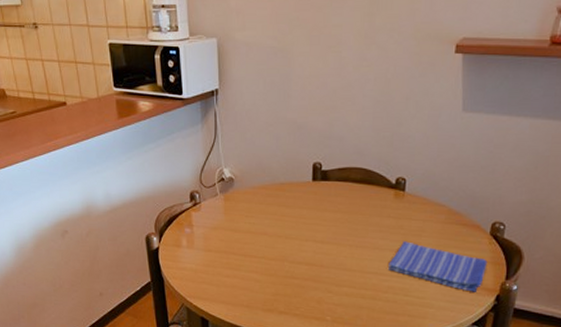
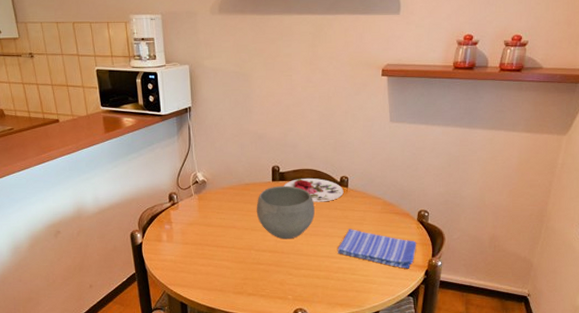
bowl: none [292,186,363,251] -> present [256,185,315,239]
plate: none [326,179,399,208] -> present [284,178,344,202]

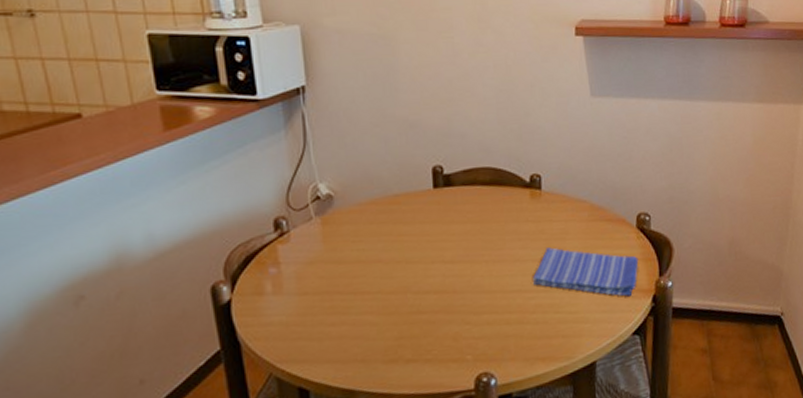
bowl: present [256,185,315,239] -> none [411,193,498,273]
plate: present [284,178,344,202] -> none [451,179,536,214]

